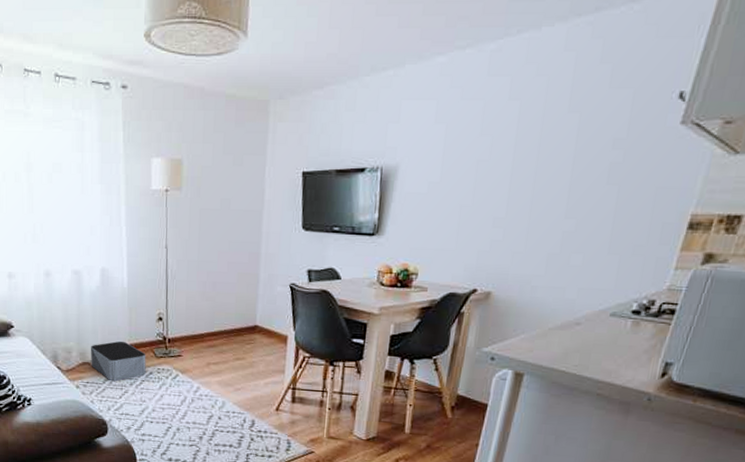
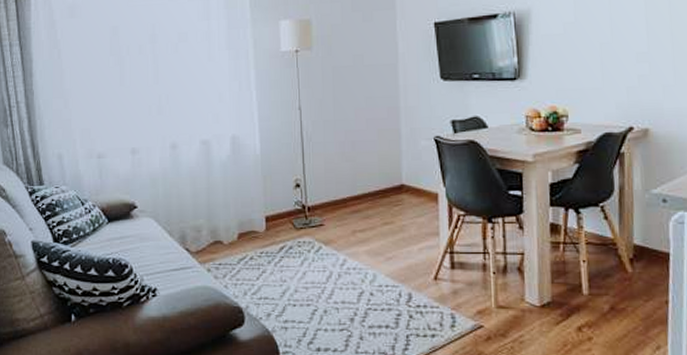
storage bin: present [90,341,146,382] -> none [222,213,285,261]

